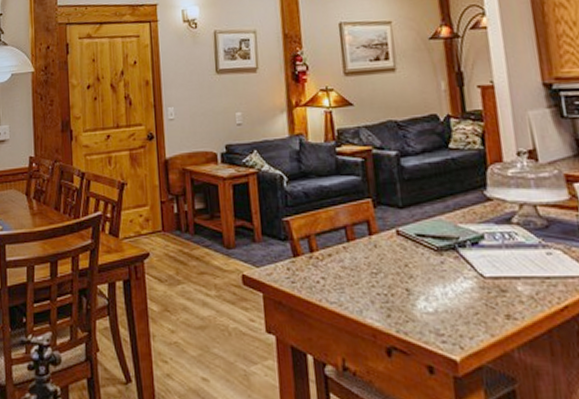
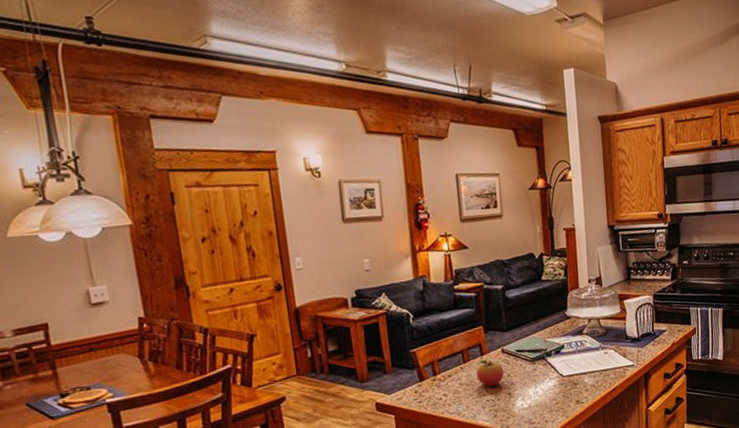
fruit: none [363,241,400,277] -> present [476,359,504,387]

